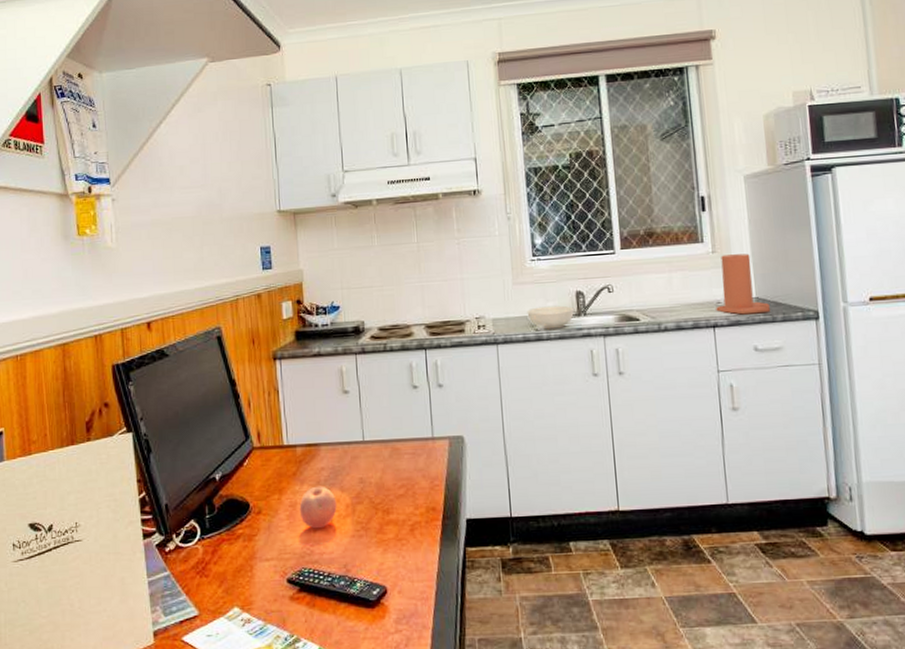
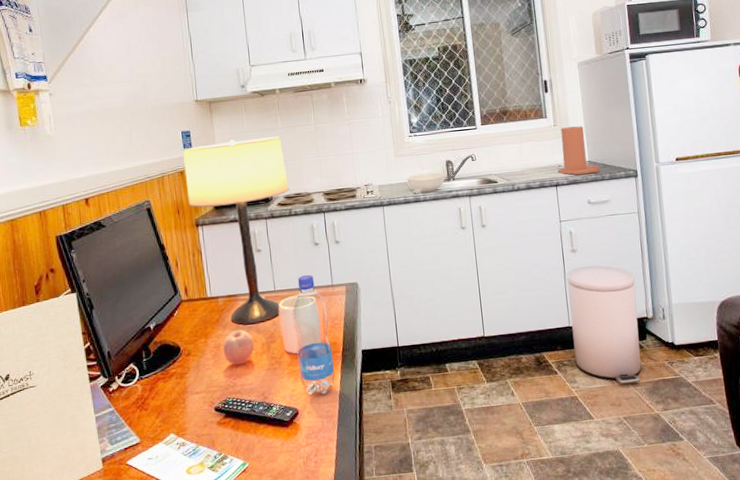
table lamp: none [261,256,385,481] -> present [183,136,290,325]
mug: none [366,447,391,519] -> present [278,295,299,354]
bottle: none [383,423,433,572] -> present [292,274,335,396]
pedal bin: none [725,429,821,581] -> present [567,265,642,384]

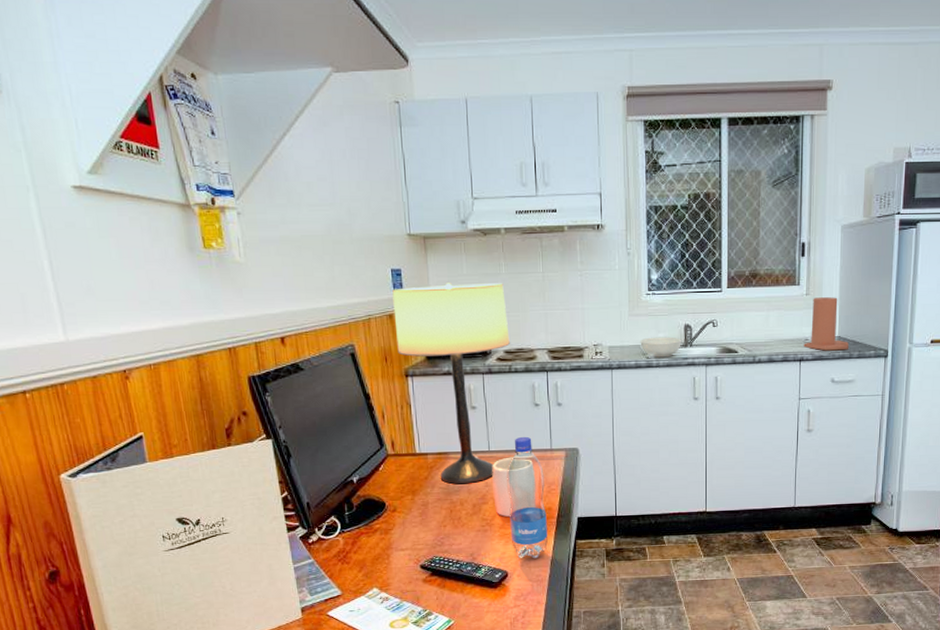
fruit: present [223,329,255,365] -> none [431,488,465,525]
pedal bin: present [567,265,642,384] -> none [795,447,868,566]

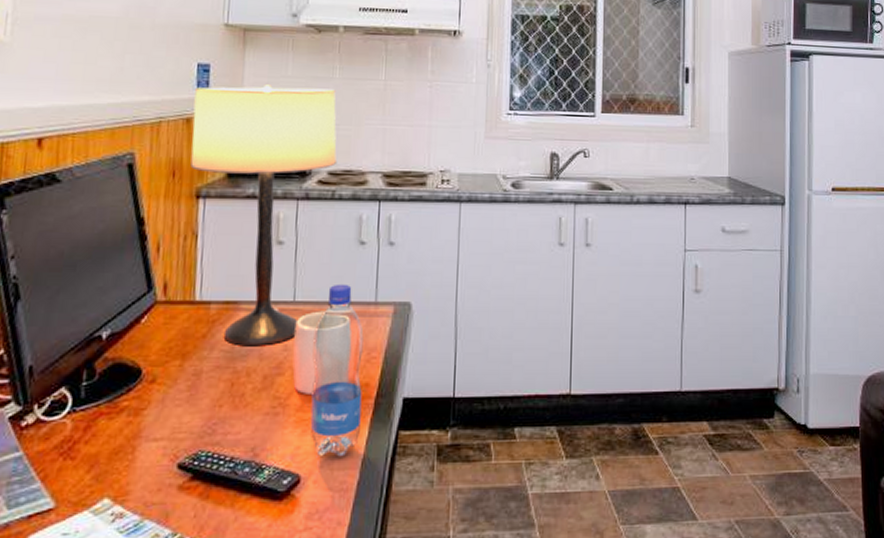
bowl: present [640,337,683,358] -> none [497,165,548,191]
paper towel: present [803,297,849,351] -> none [689,130,740,194]

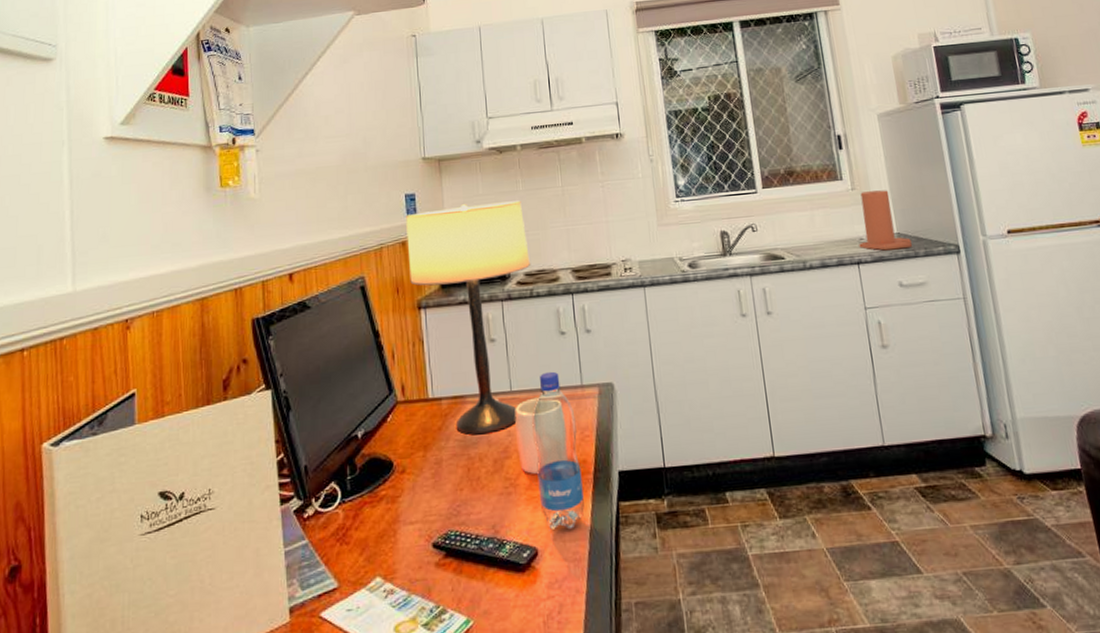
paper towel: none [689,130,740,194] -> present [859,190,912,251]

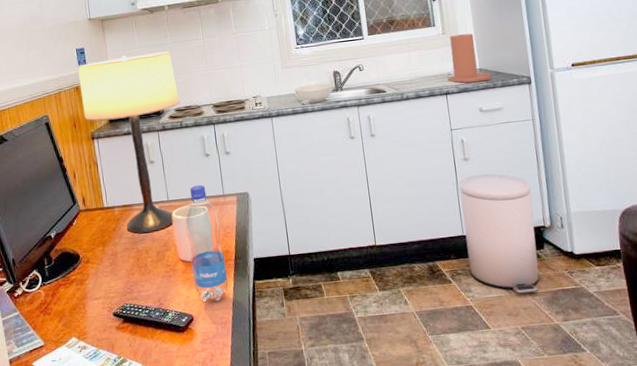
bowl: none [673,246,720,271] -> present [294,83,333,104]
pedal bin: none [877,366,982,526] -> present [459,174,540,294]

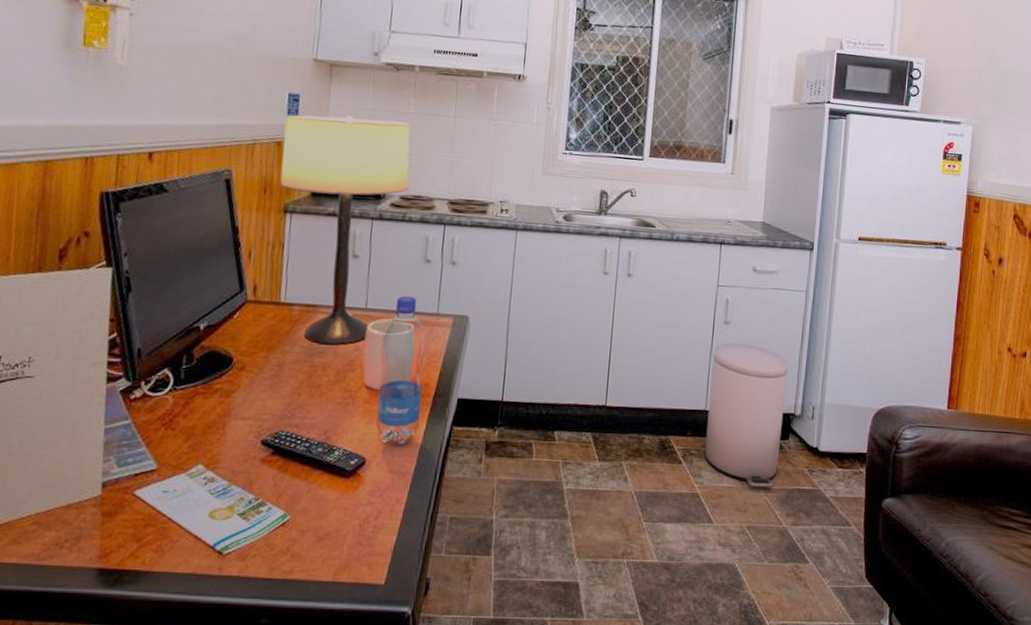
bowl: present [294,83,333,104] -> none [551,199,597,224]
paper towel: present [447,33,491,83] -> none [725,178,773,238]

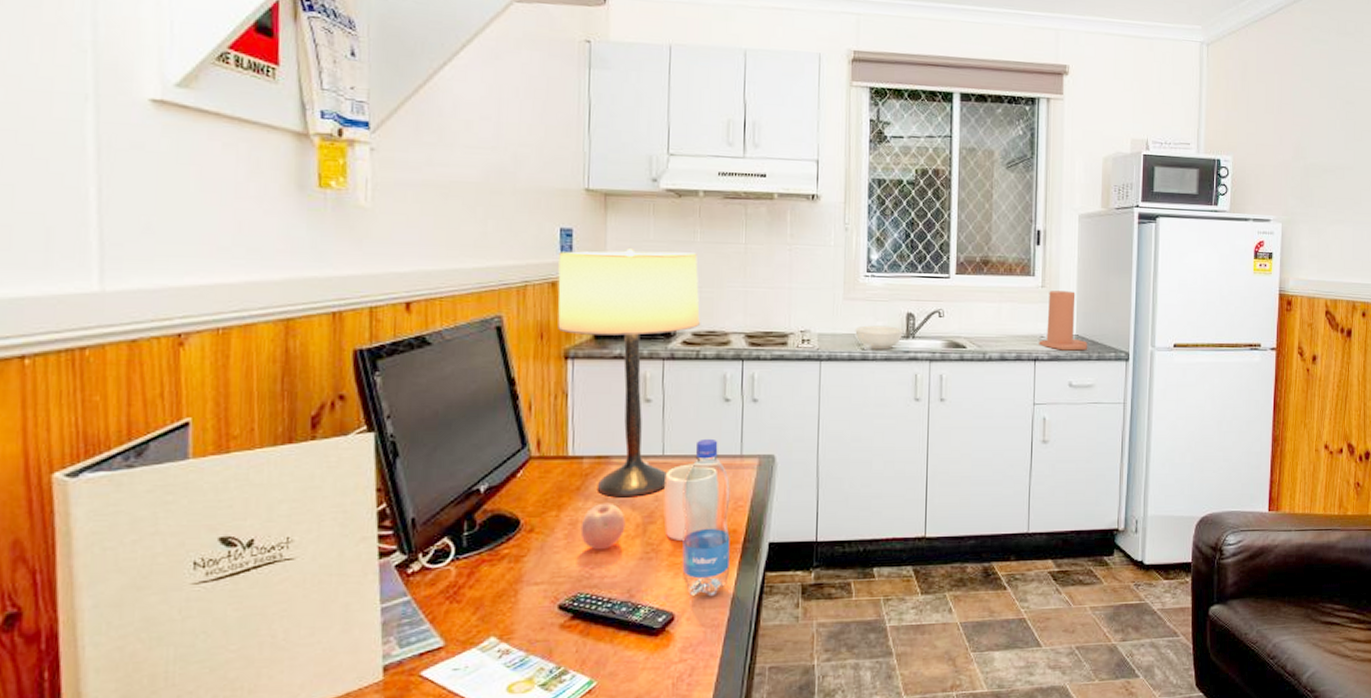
fruit: none [286,348,328,392] -> present [580,502,626,550]
bowl: none [551,199,597,224] -> present [855,325,904,350]
pedal bin: present [703,343,789,488] -> none [1028,462,1110,607]
paper towel: none [725,178,773,238] -> present [1039,291,1087,351]

